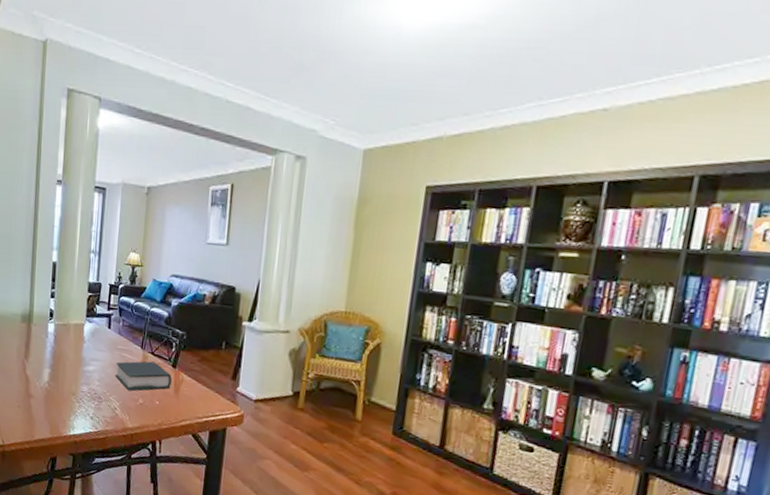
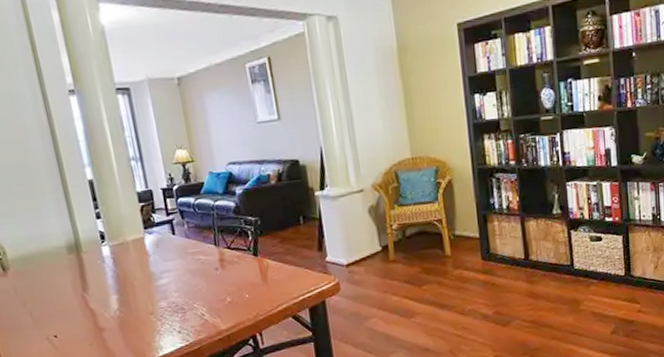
book: present [115,361,172,391] -> none [191,256,257,293]

